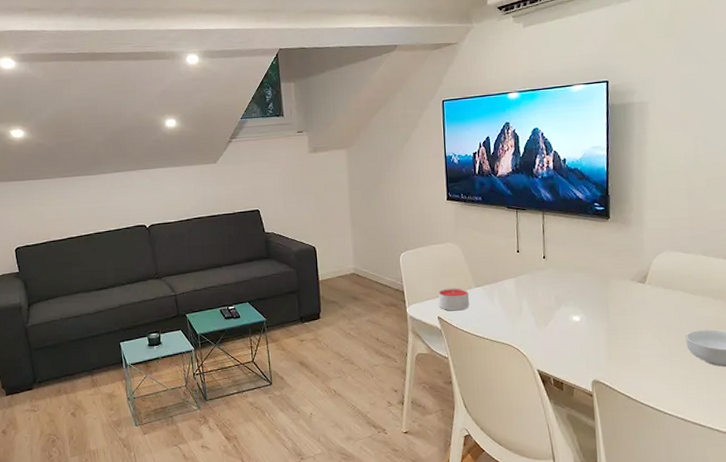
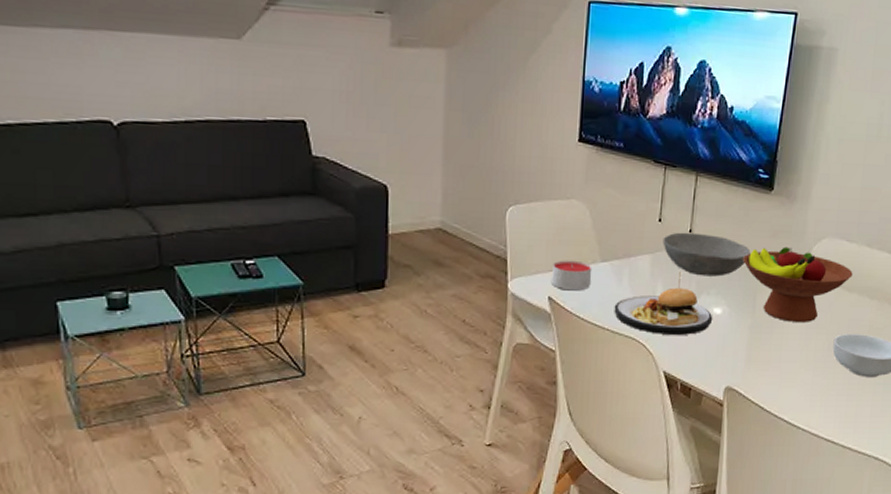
plate: none [490,290,573,340] -> present [614,273,713,335]
bowl: none [522,258,598,292] -> present [662,232,751,277]
fruit bowl: none [592,262,694,323] -> present [743,246,853,322]

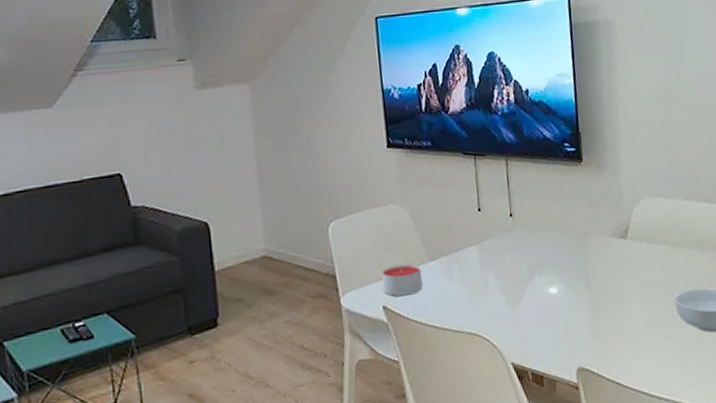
plate: present [614,273,713,335] -> none [450,258,551,326]
bowl: present [662,232,751,277] -> none [485,215,574,258]
fruit bowl: present [743,246,853,322] -> none [567,213,678,289]

